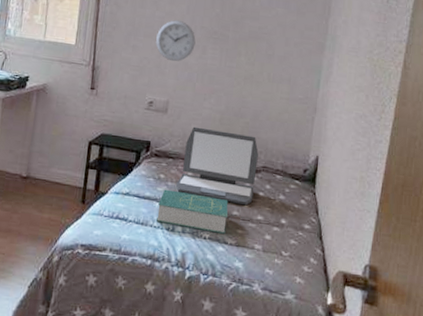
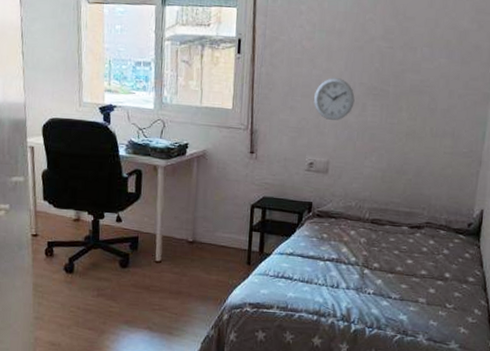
book: present [155,189,229,234] -> none [320,248,392,289]
laptop: present [176,126,259,206] -> none [339,186,422,261]

